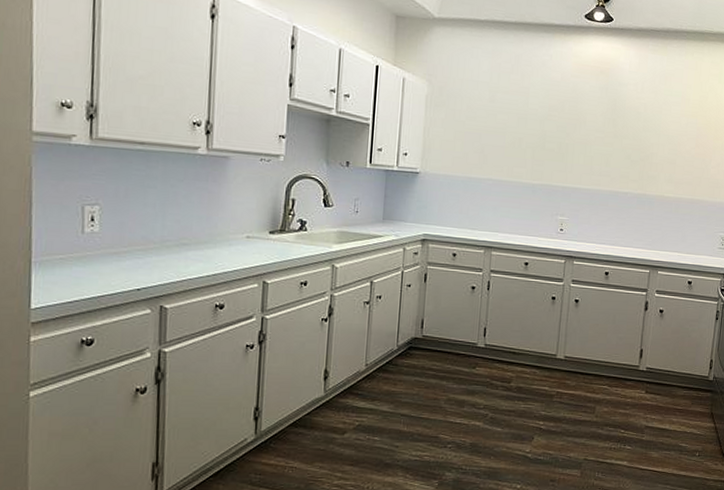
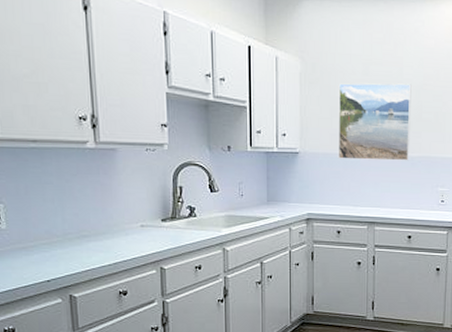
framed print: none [458,108,537,188] -> present [338,83,412,161]

